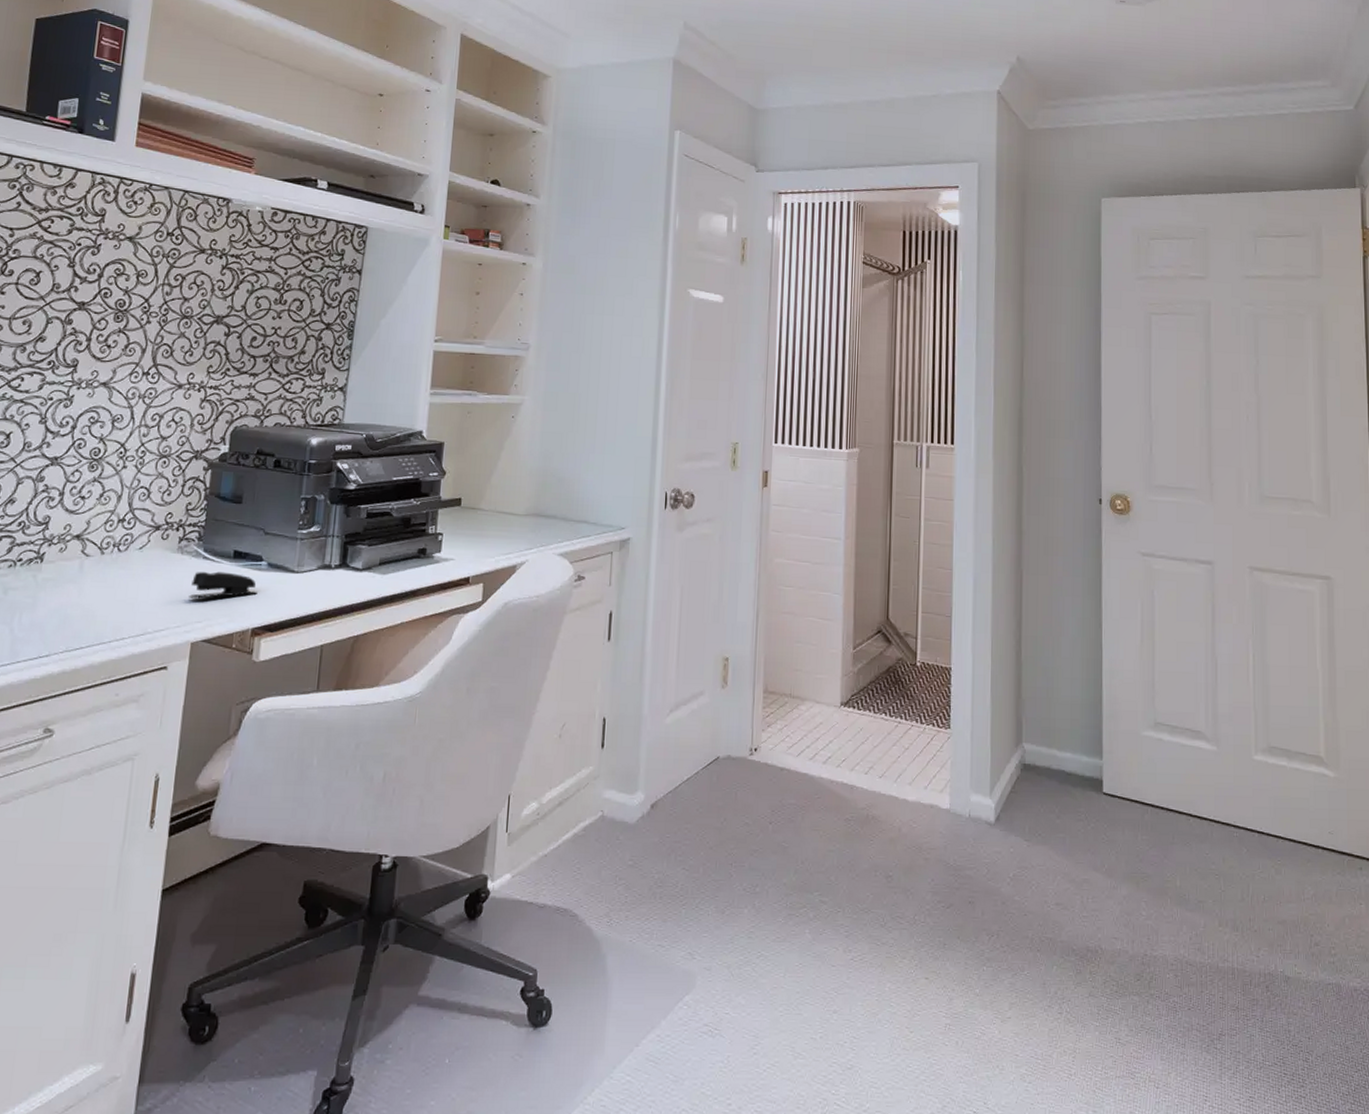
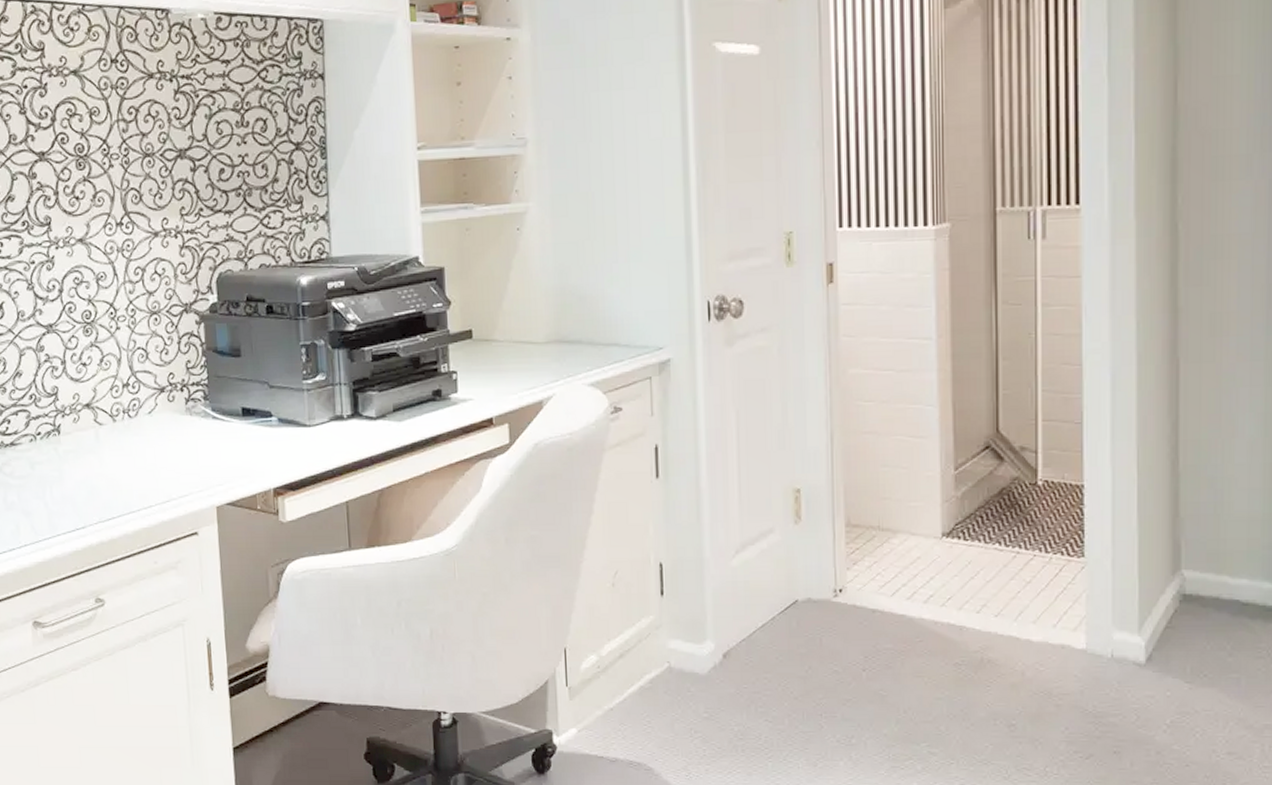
stapler: present [189,571,257,599] -> none [206,431,273,461]

